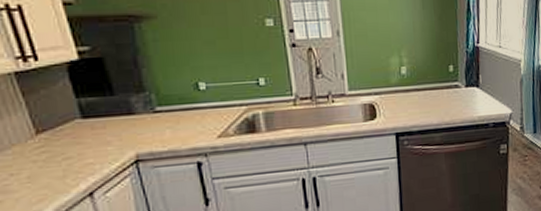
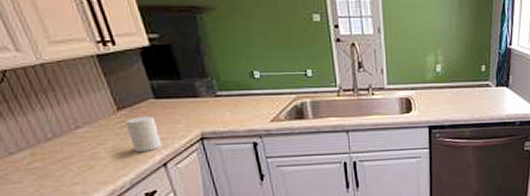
cup: none [44,138,88,181] -> present [125,116,162,152]

